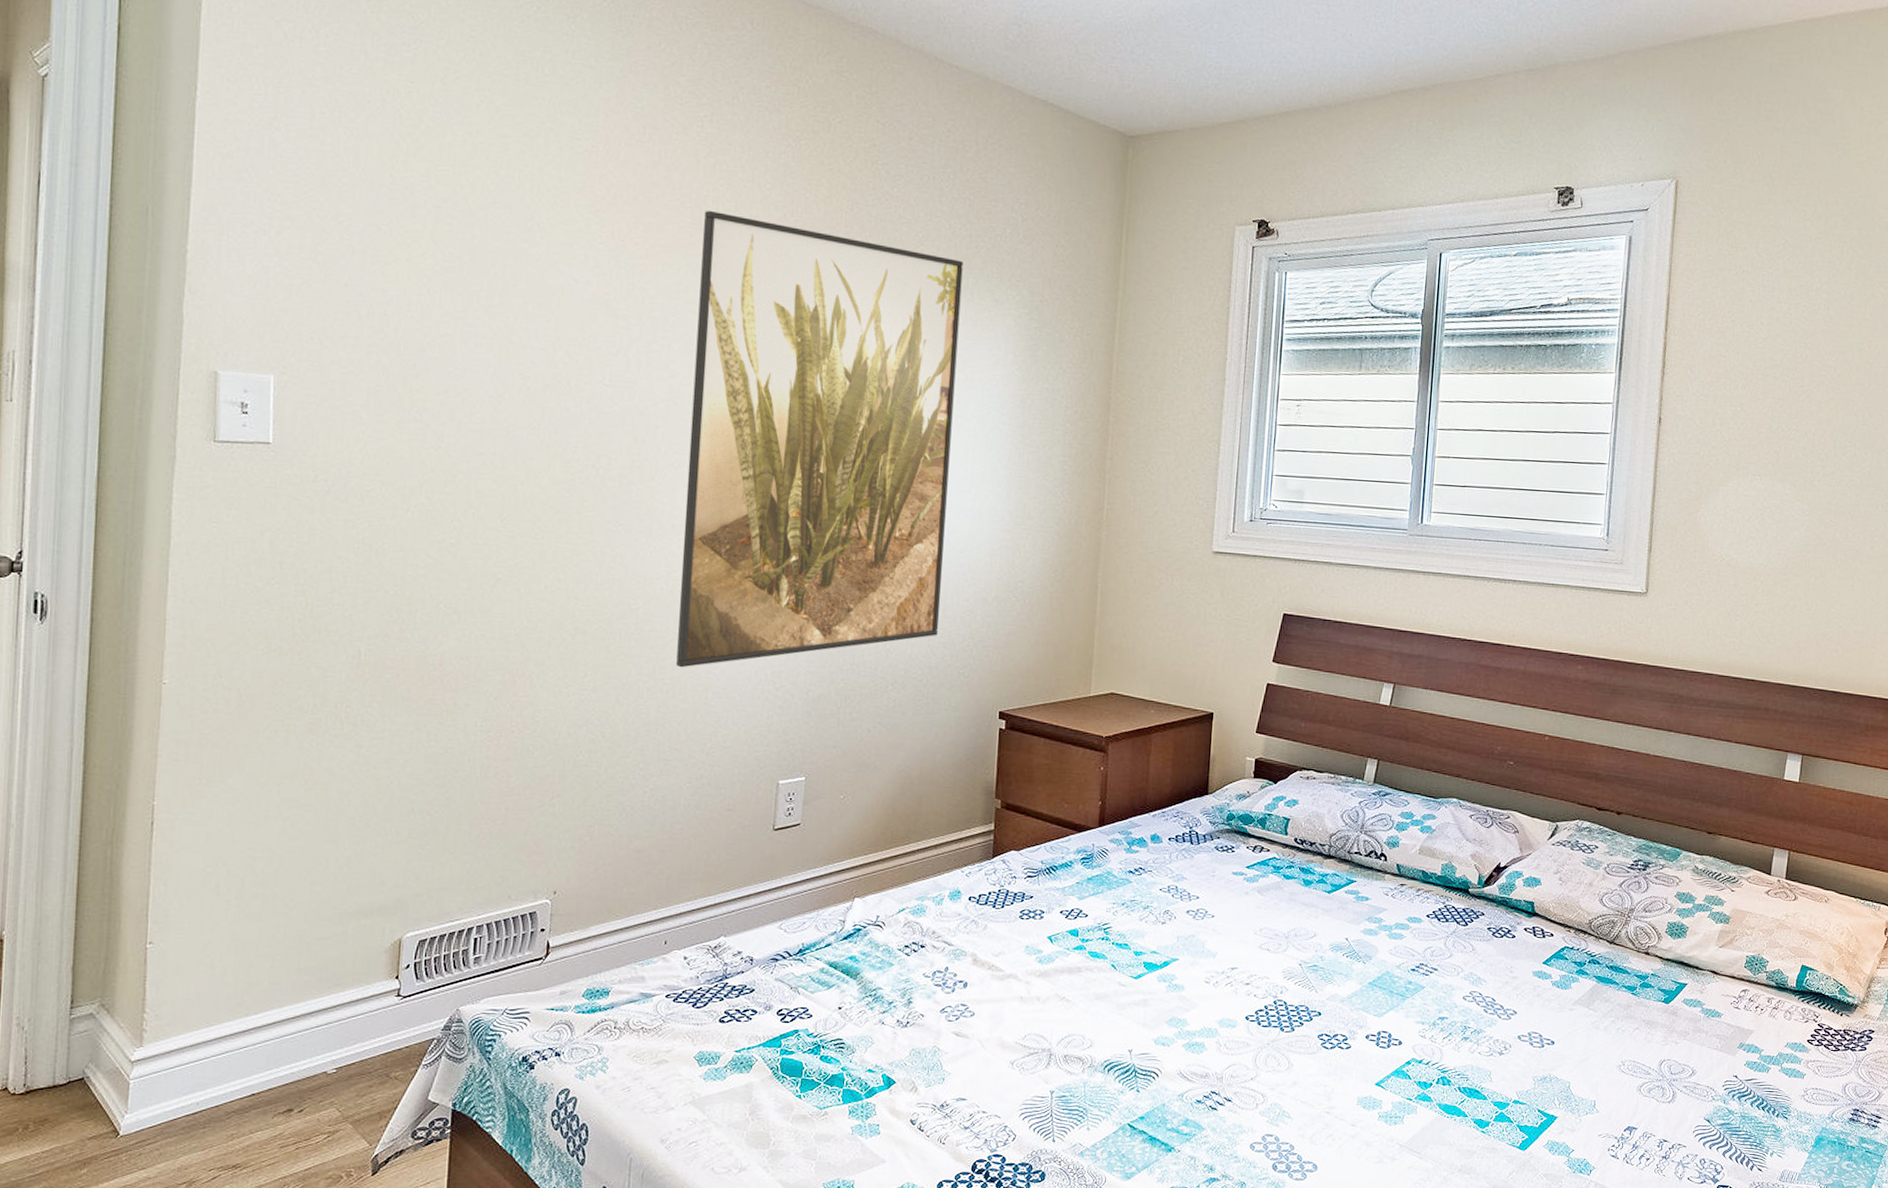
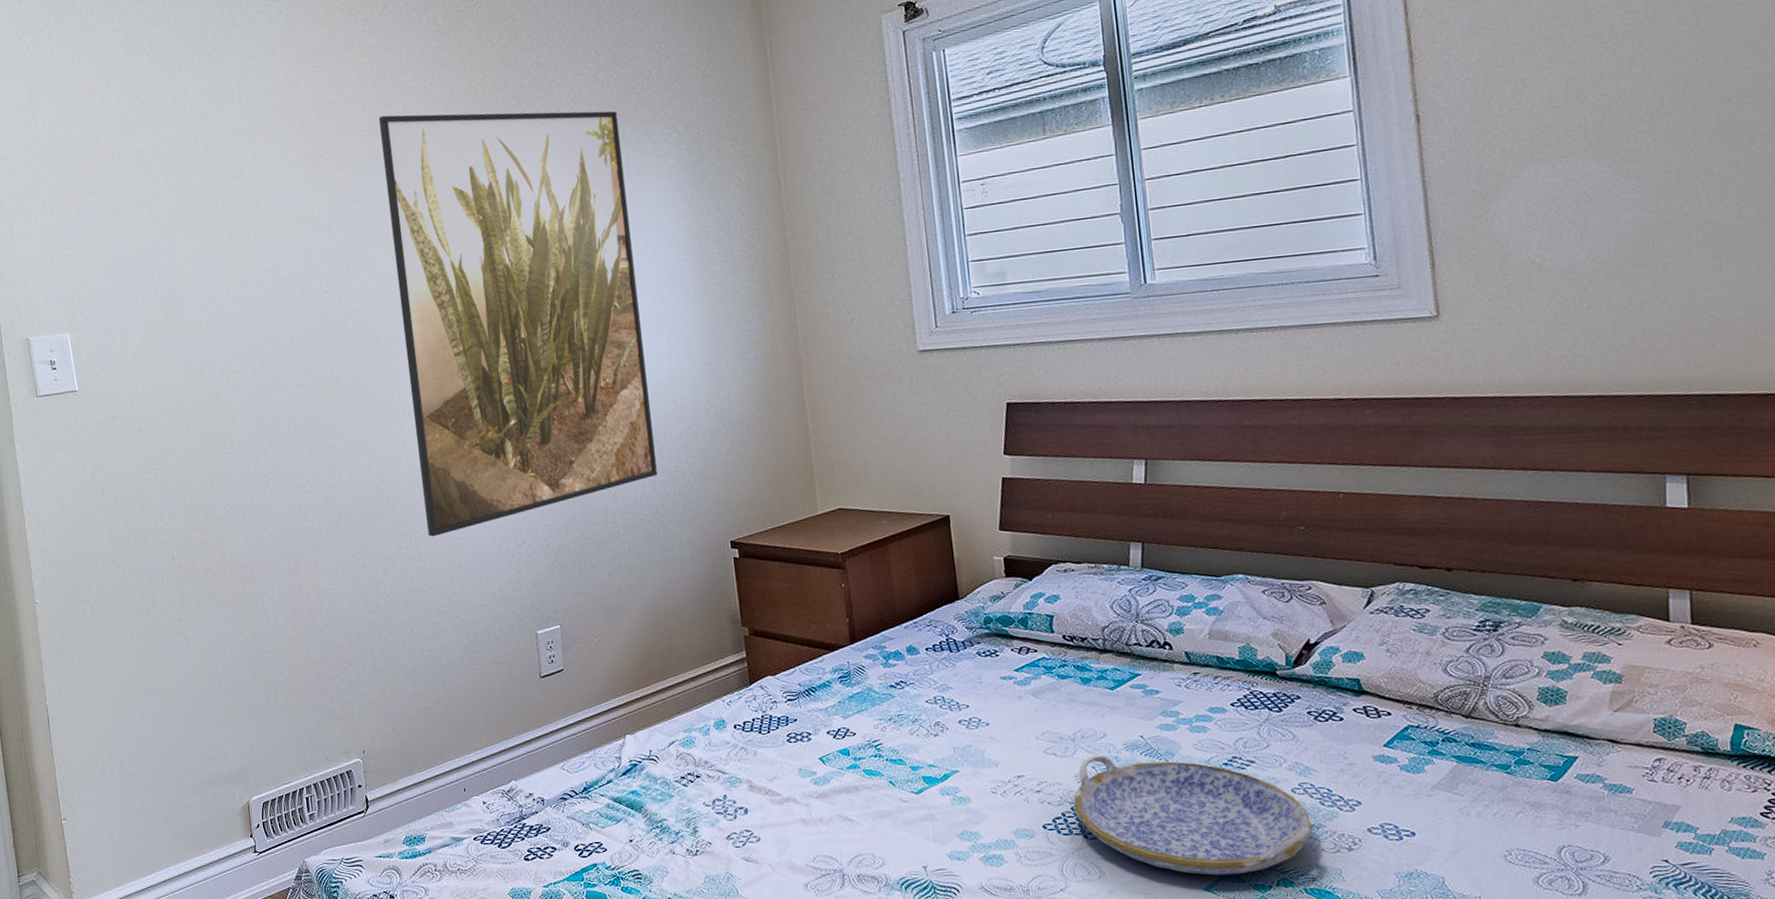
serving tray: none [1276,953,1475,1072] -> present [1073,754,1313,876]

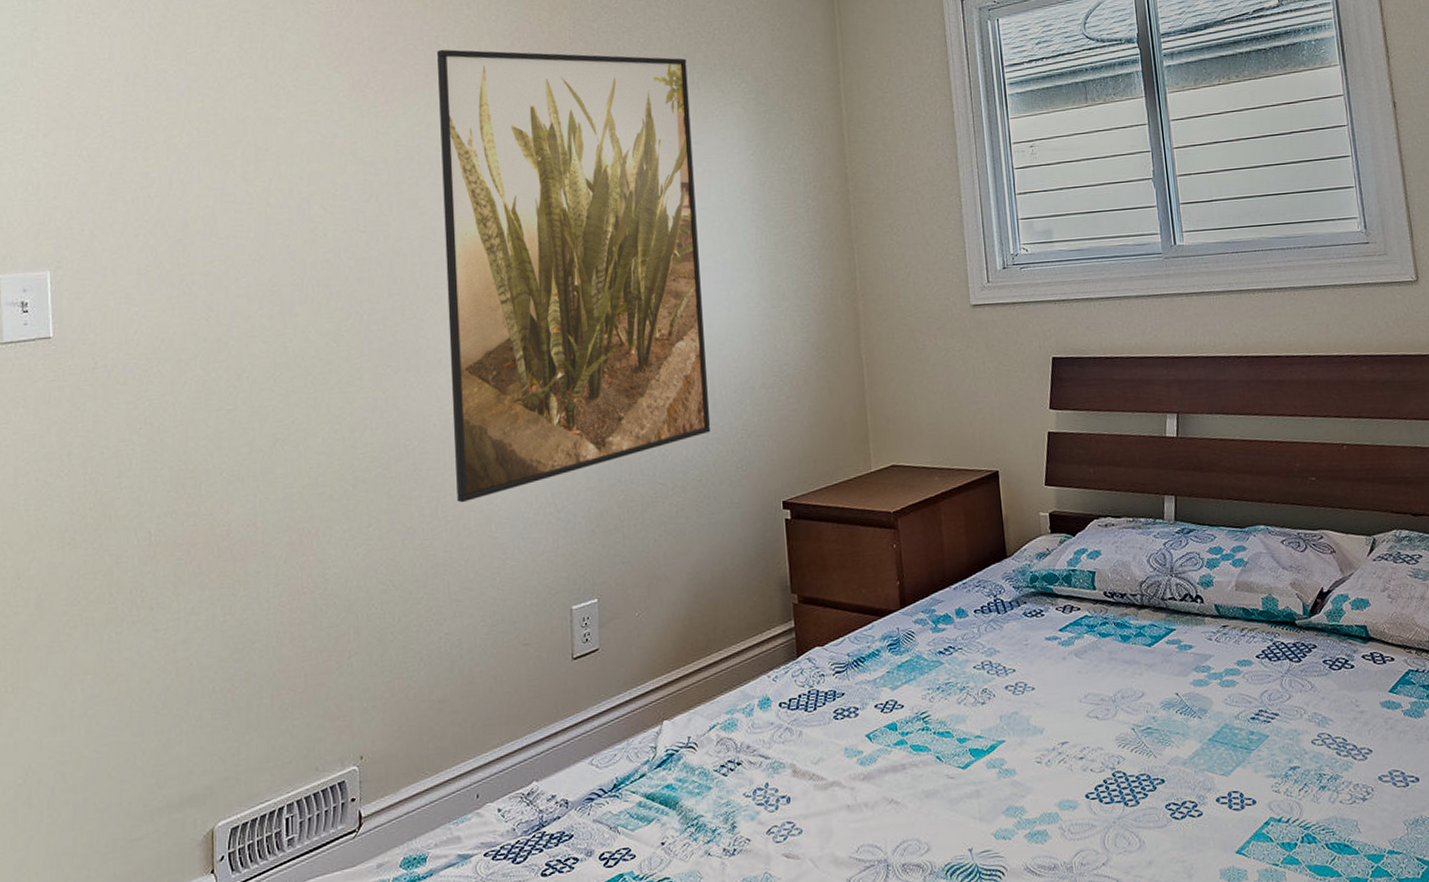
serving tray: present [1073,754,1313,876] -> none [1114,715,1332,837]

